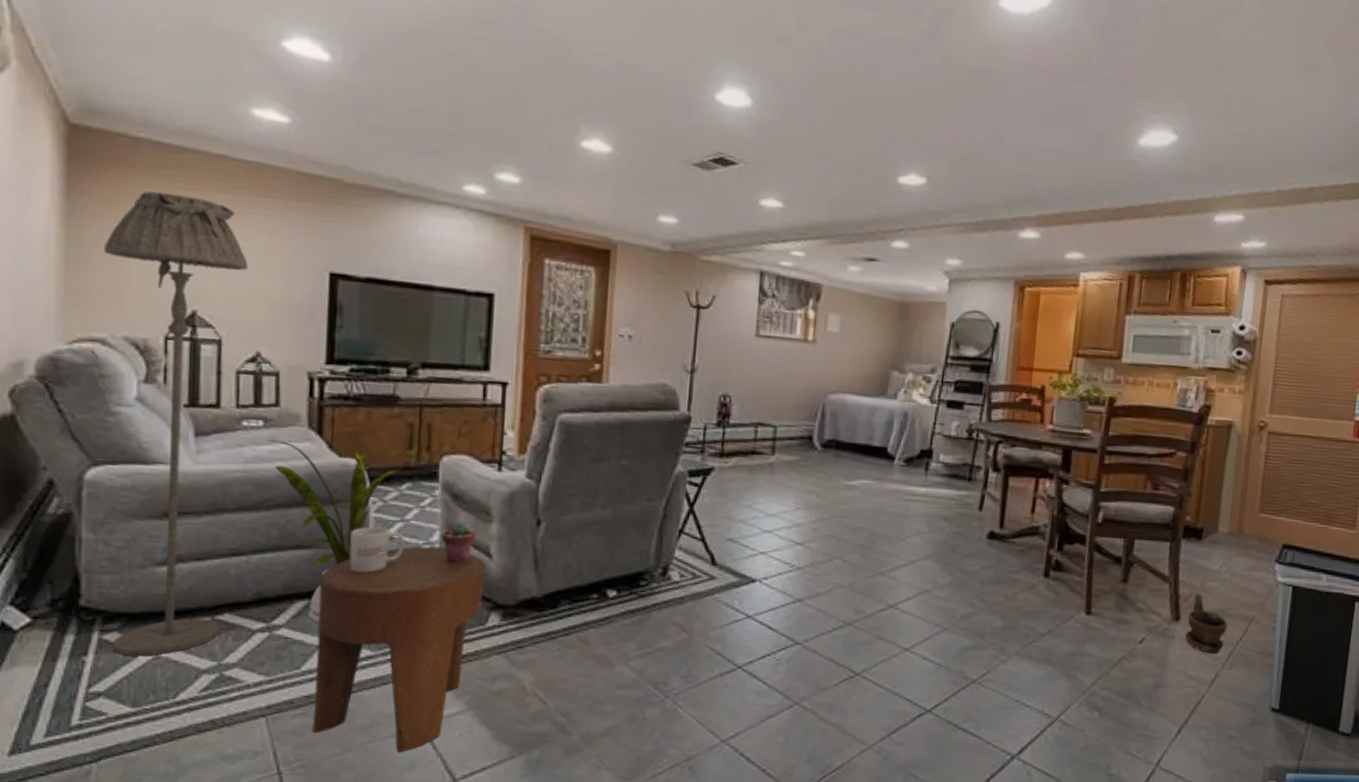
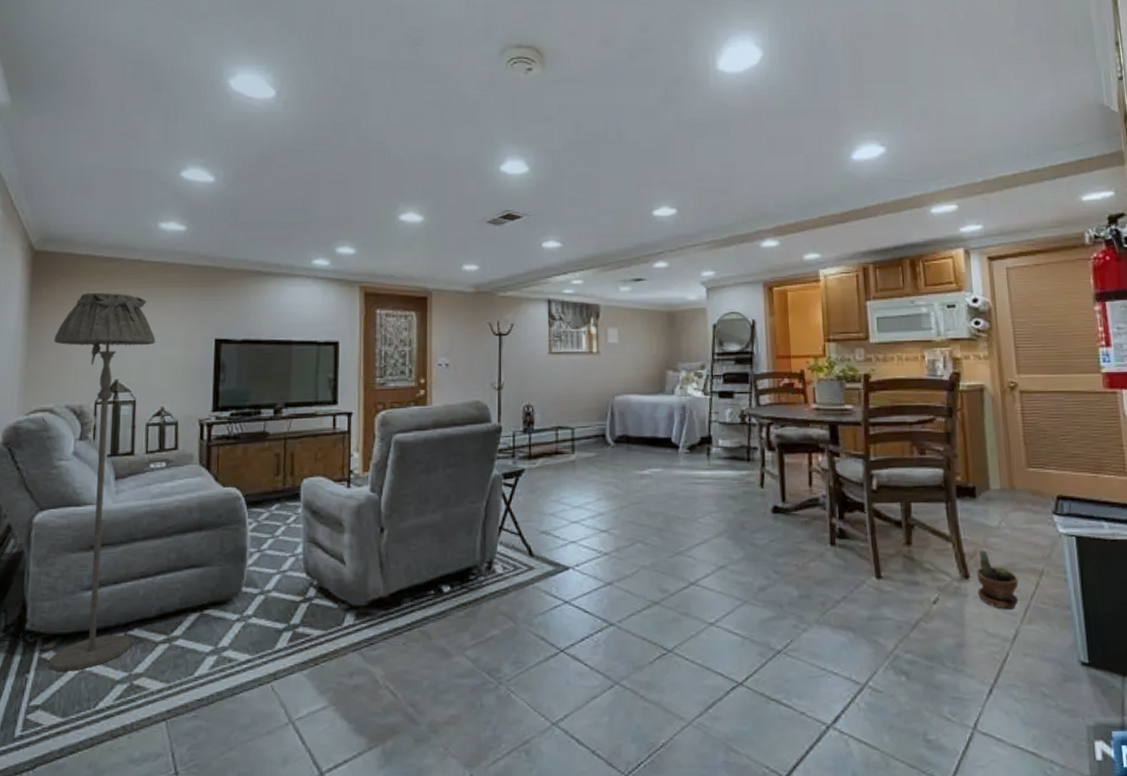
house plant: present [268,440,407,623] -> none [169,477,277,633]
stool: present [312,546,486,752] -> none [203,558,341,748]
mug: present [349,526,405,573] -> none [231,544,276,585]
potted succulent: present [442,521,477,563] -> none [305,534,333,571]

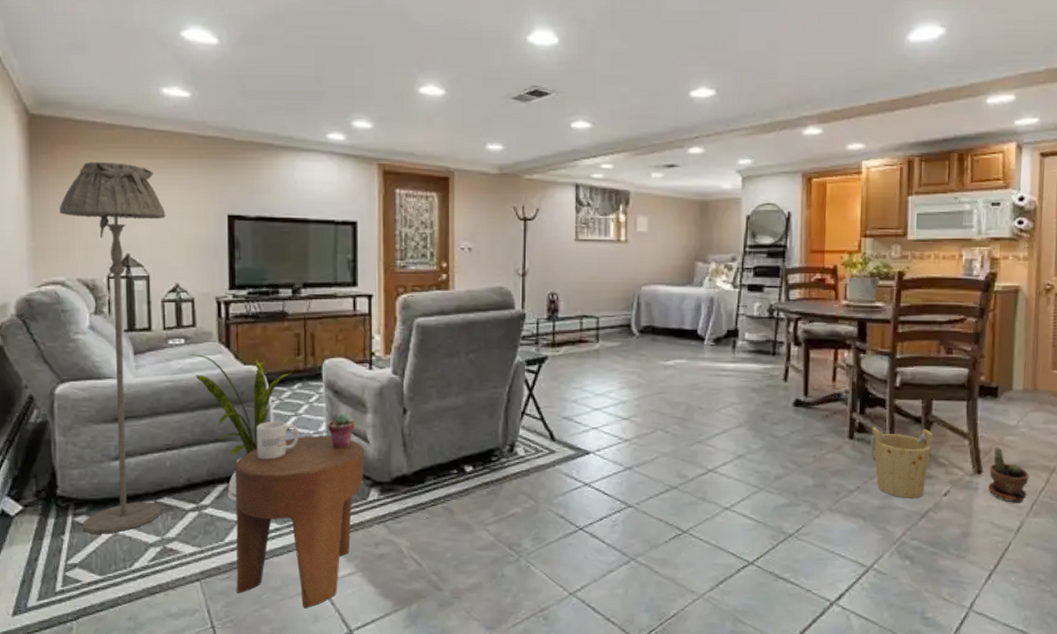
house plant: none [169,477,277,633] -> present [189,354,301,503]
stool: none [203,558,341,748] -> present [235,435,364,608]
mug: none [231,544,276,585] -> present [256,421,299,460]
potted succulent: none [305,534,333,571] -> present [328,413,356,448]
bucket: none [852,532,916,608] -> present [870,427,934,499]

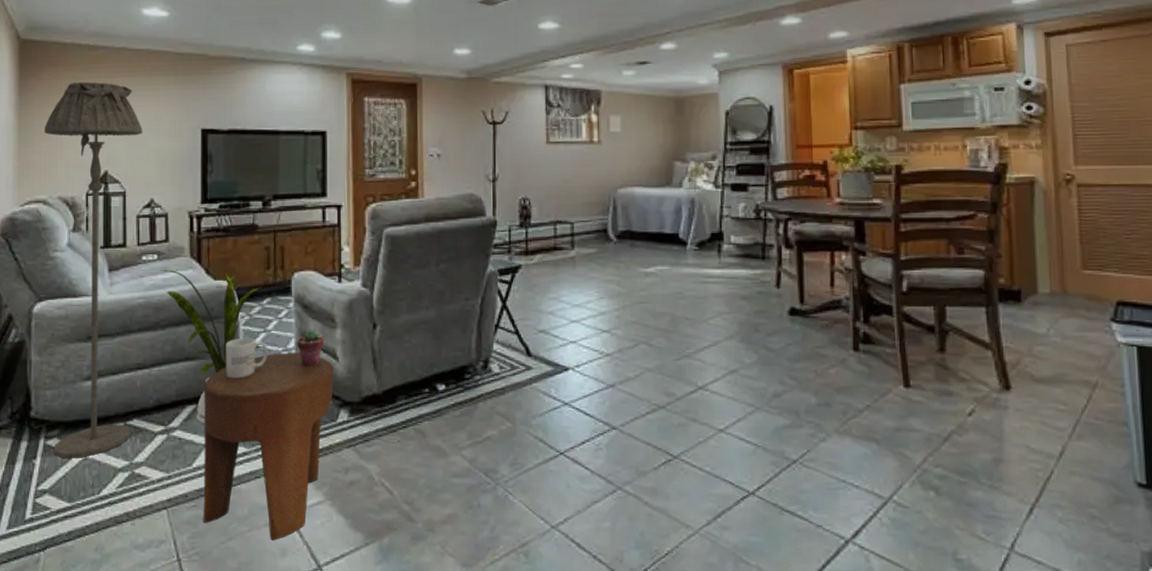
bucket: present [870,427,934,499] -> none [878,337,951,419]
potted plant: present [987,446,1029,503] -> none [1019,357,1068,424]

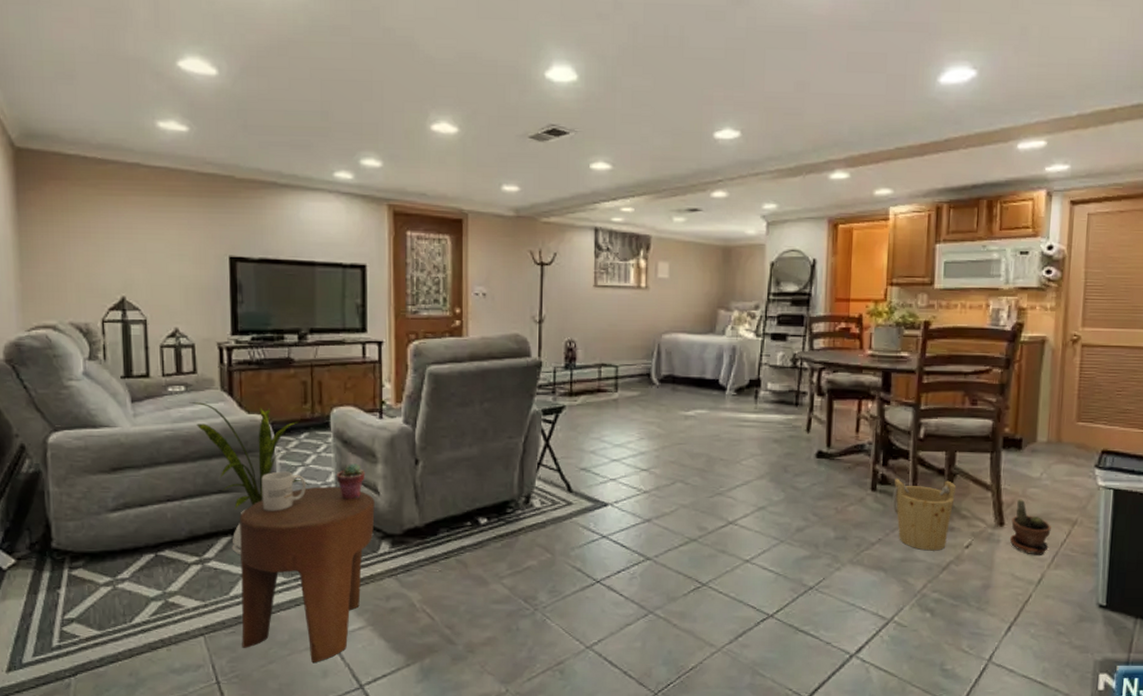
floor lamp: present [44,81,143,458] -> none [49,198,164,588]
bucket: none [878,337,951,419] -> present [892,479,957,551]
potted plant: none [1019,357,1068,424] -> present [1009,498,1051,555]

